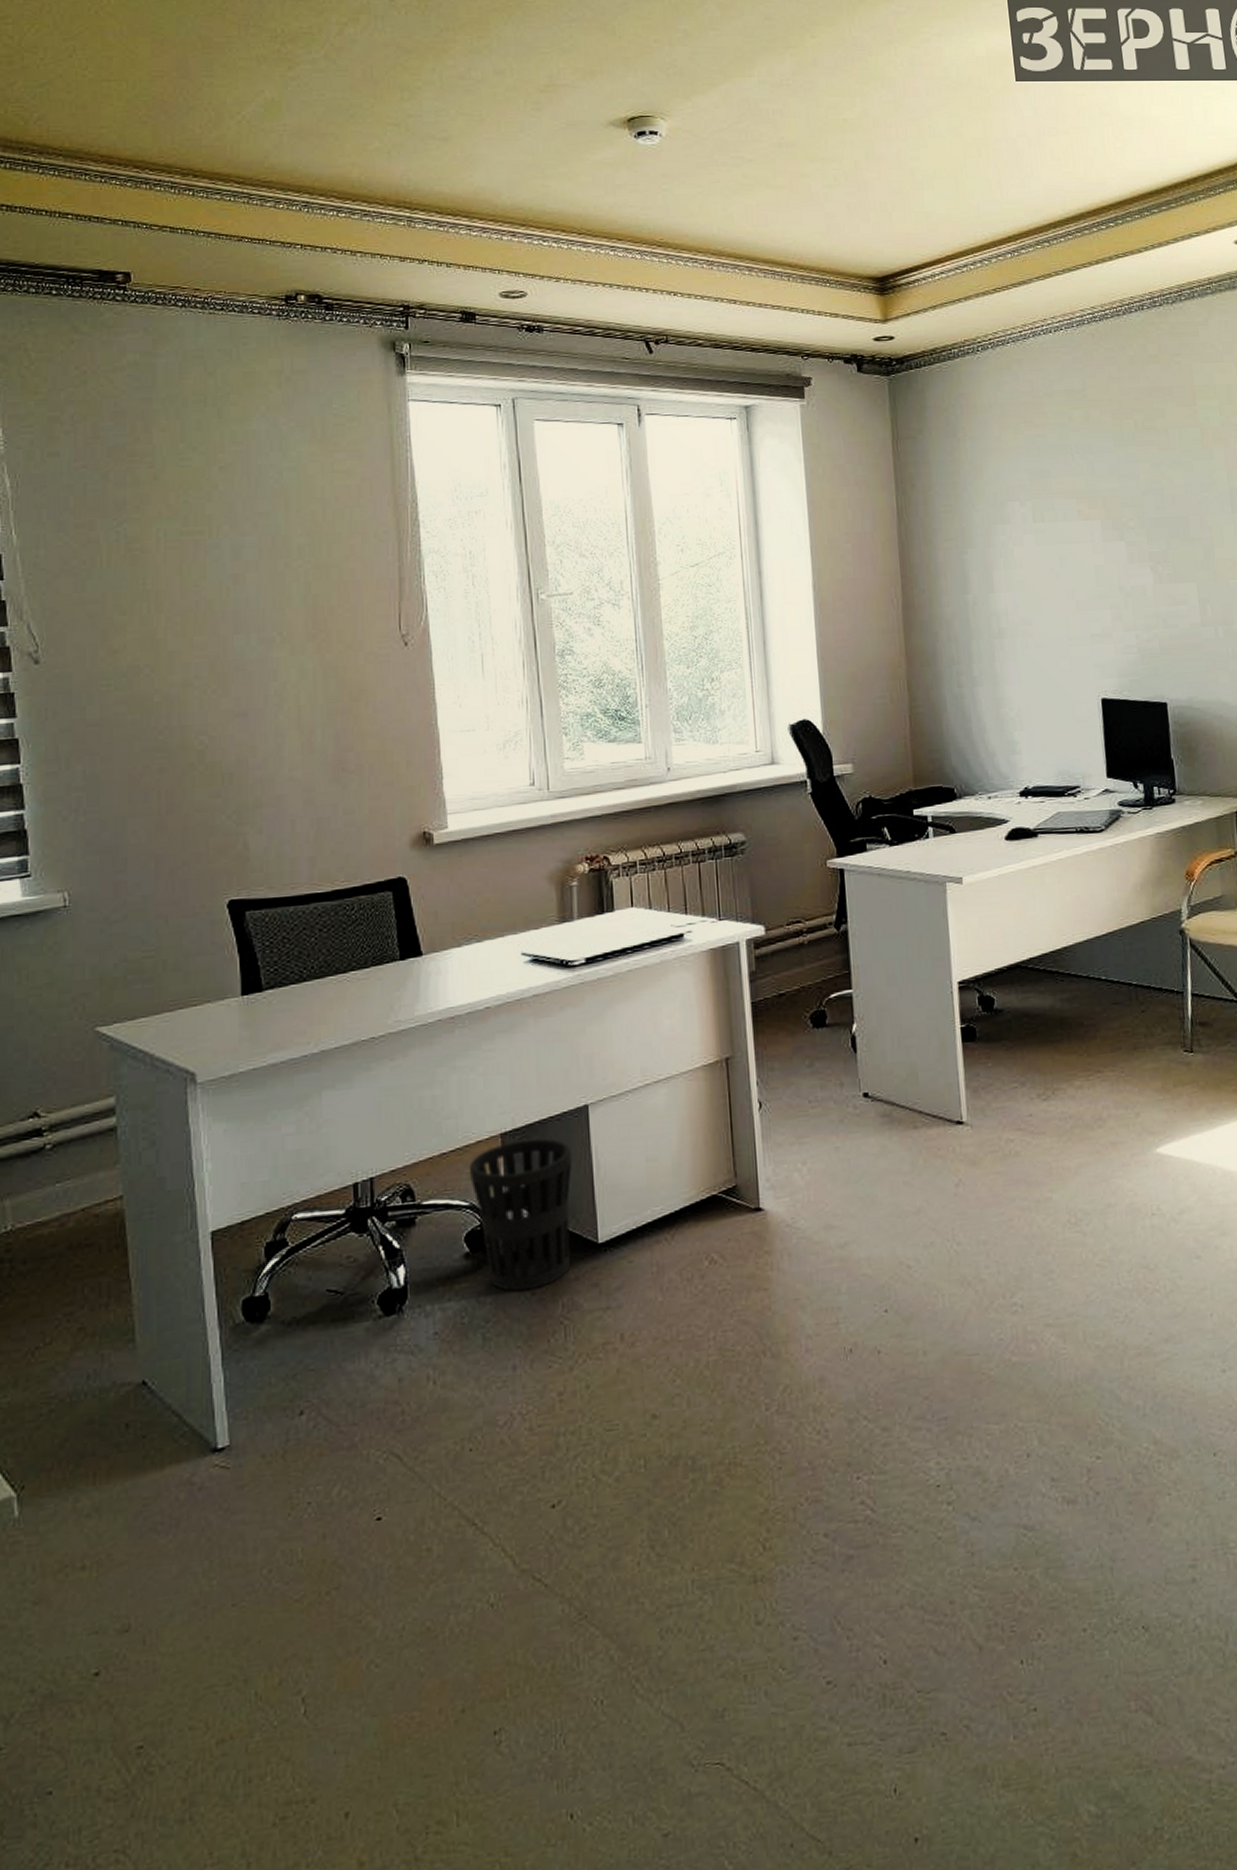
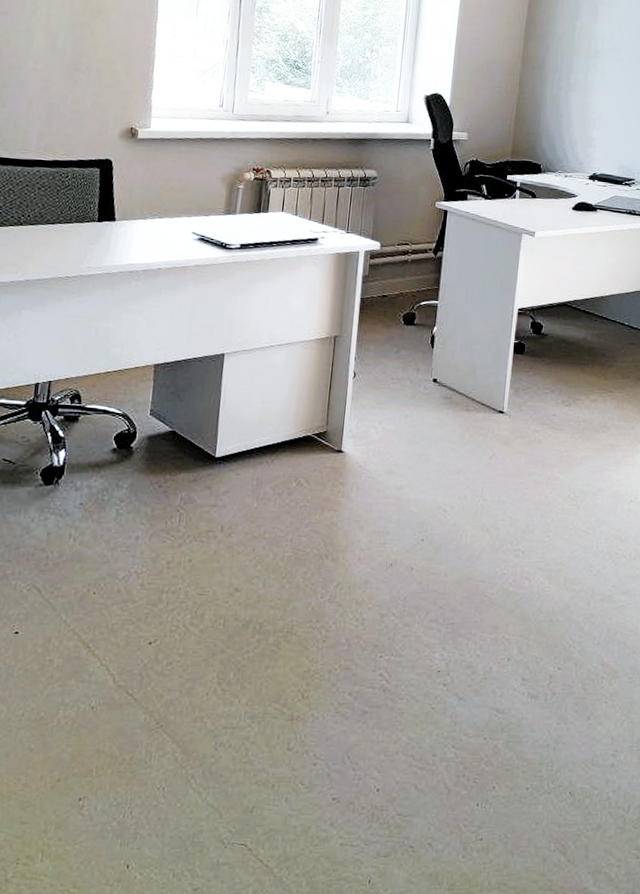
wastebasket: present [470,1138,573,1291] -> none [125,371,207,484]

